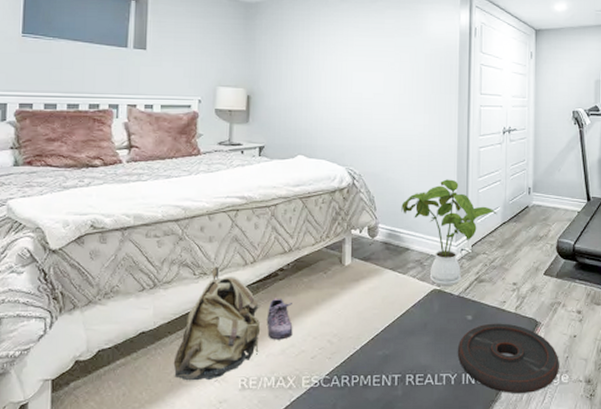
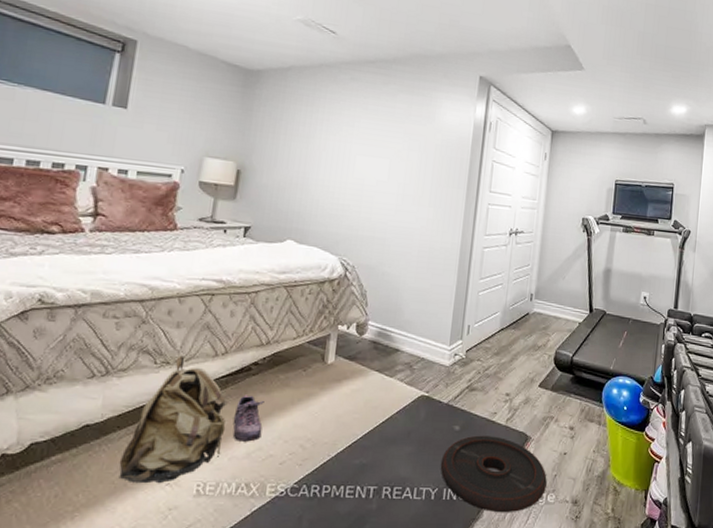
house plant: present [401,179,497,286] -> none [394,278,496,393]

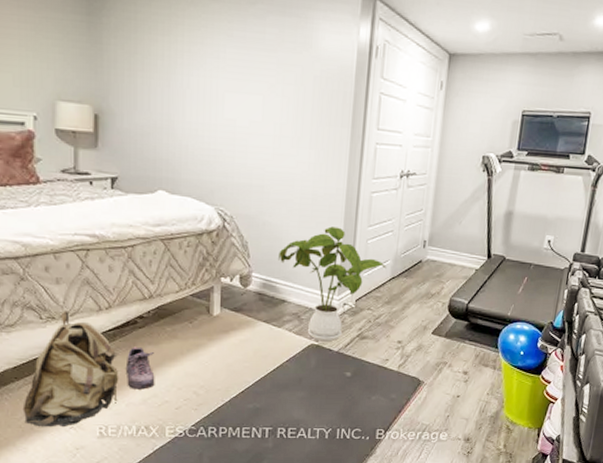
house plant: none [394,278,496,393] -> present [278,226,386,342]
weight plate: present [440,435,547,512] -> none [333,380,440,449]

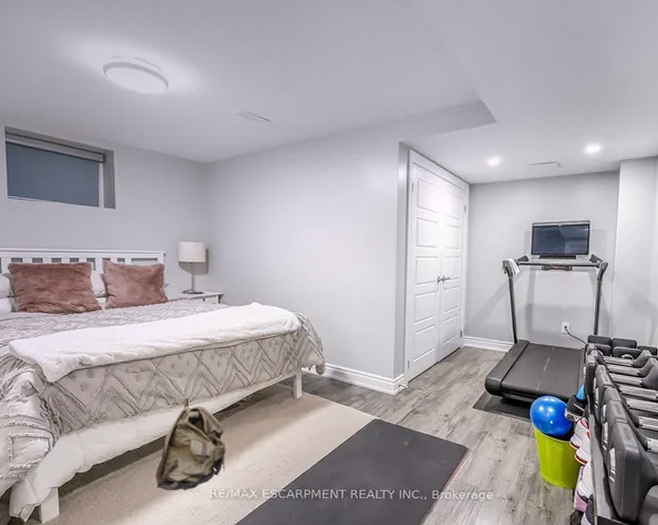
athletic shoe: present [125,346,155,390] -> none [231,424,253,459]
house plant: present [278,226,386,342] -> none [345,323,431,417]

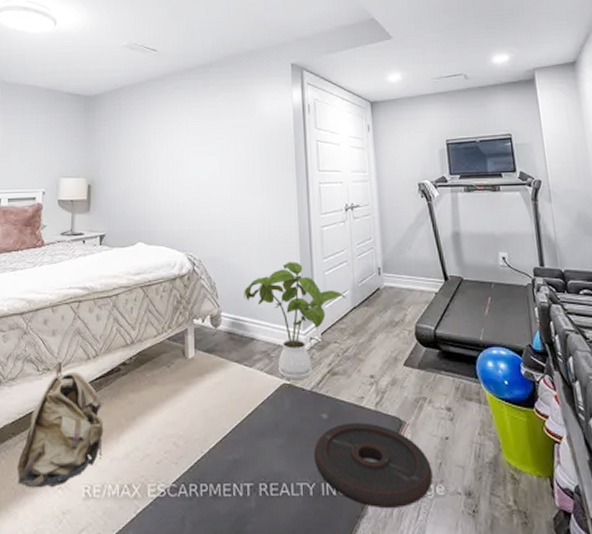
house plant: none [345,323,431,417] -> present [244,262,346,380]
weight plate: none [395,449,485,507] -> present [313,422,433,507]

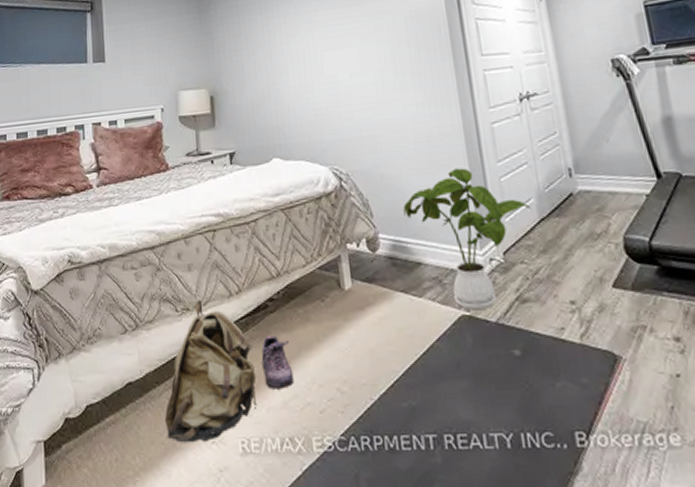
athletic shoe: none [110,395,137,442] -> present [261,335,294,389]
weight plate: present [313,422,433,507] -> none [507,359,664,462]

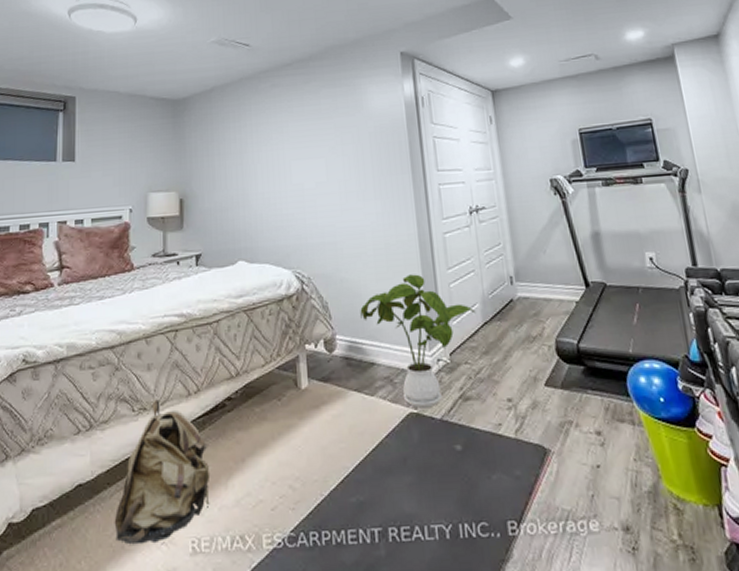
athletic shoe: present [261,335,294,389] -> none [216,434,248,488]

